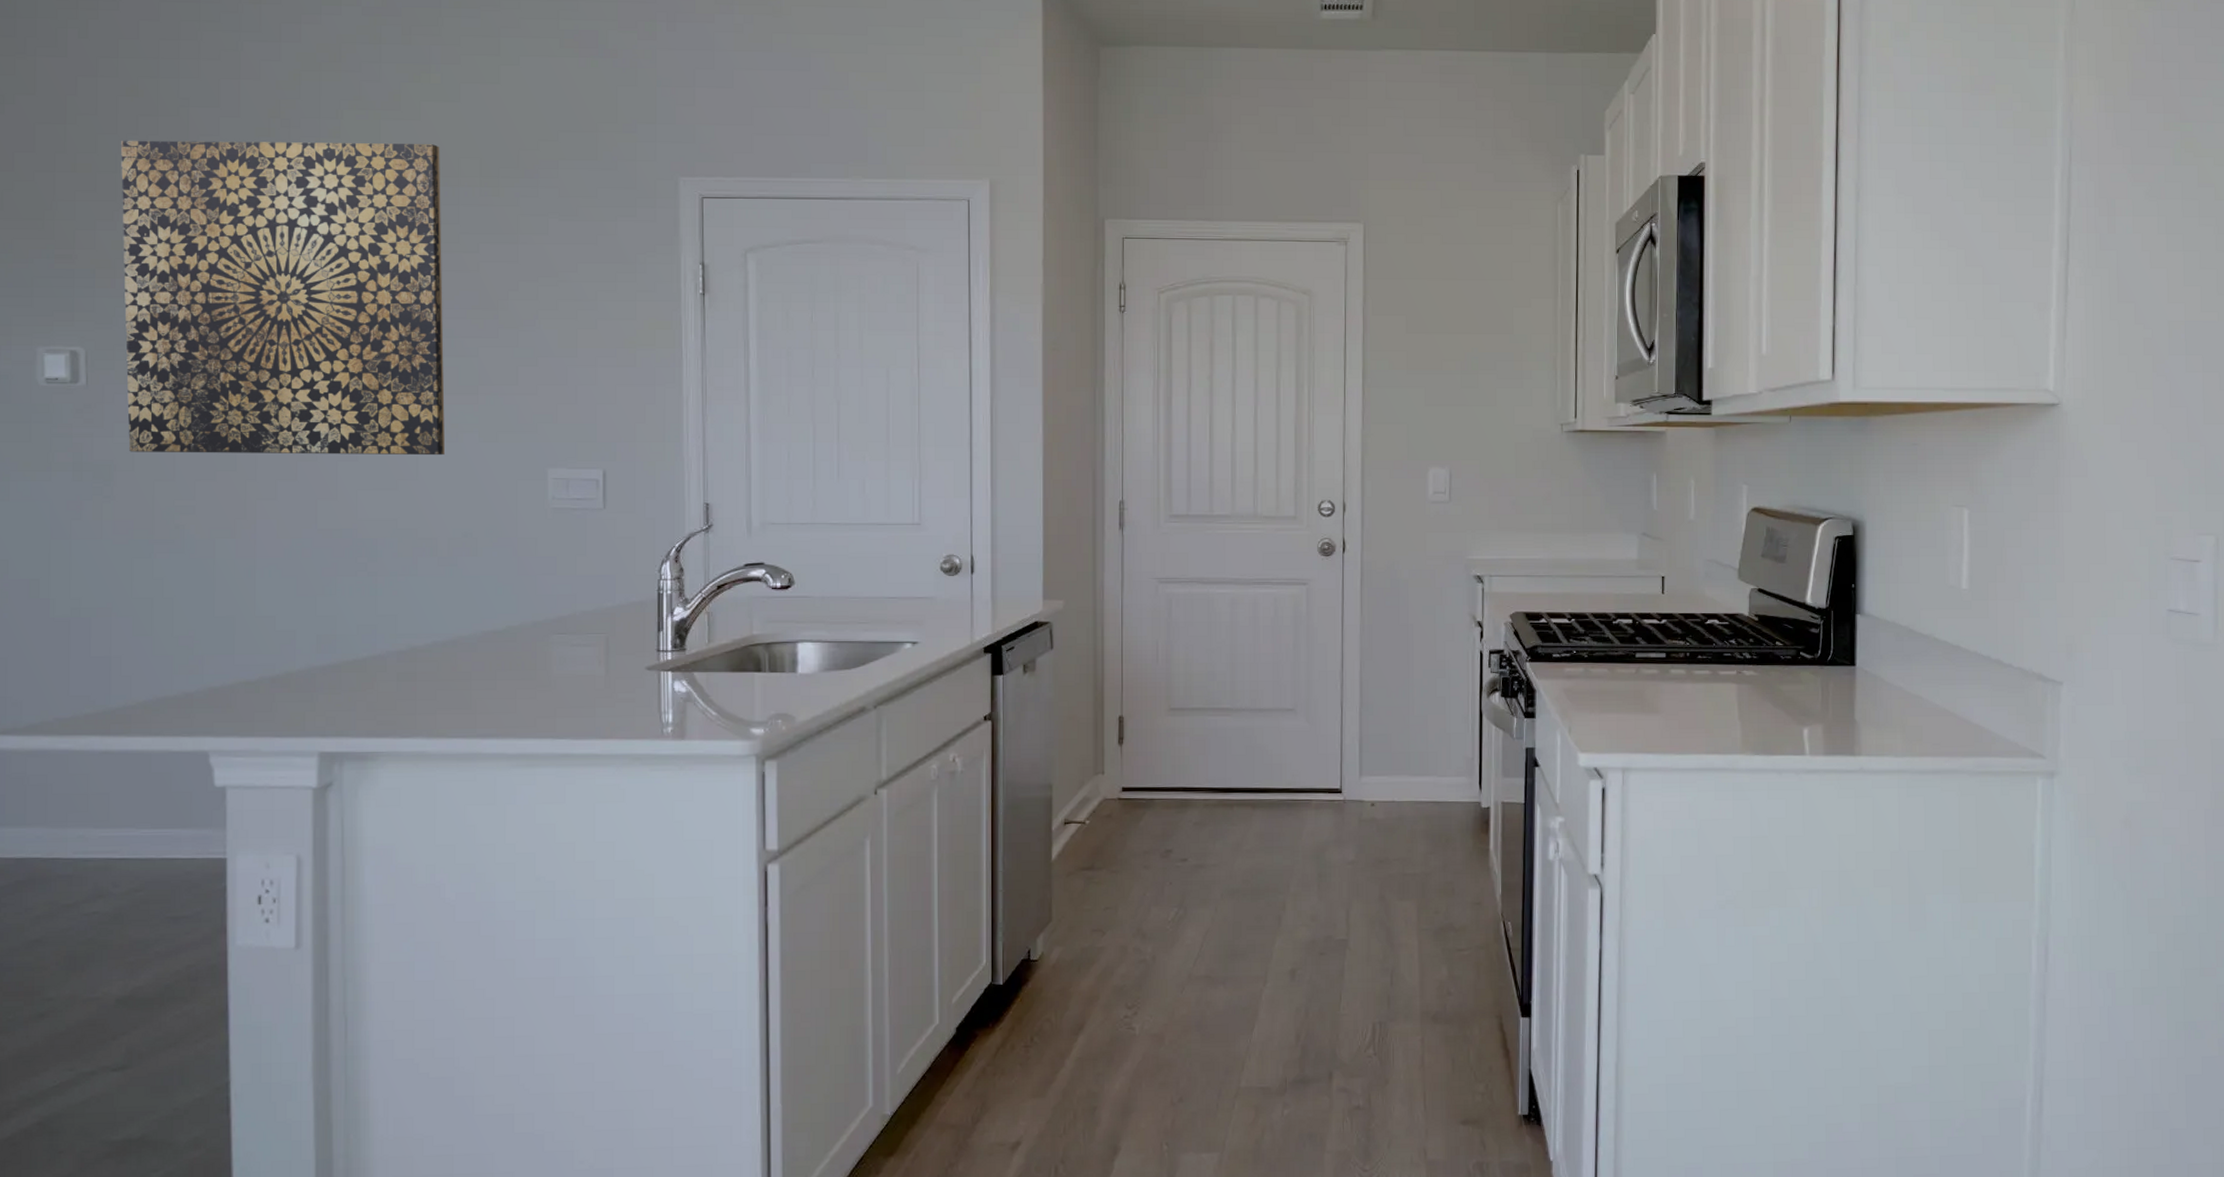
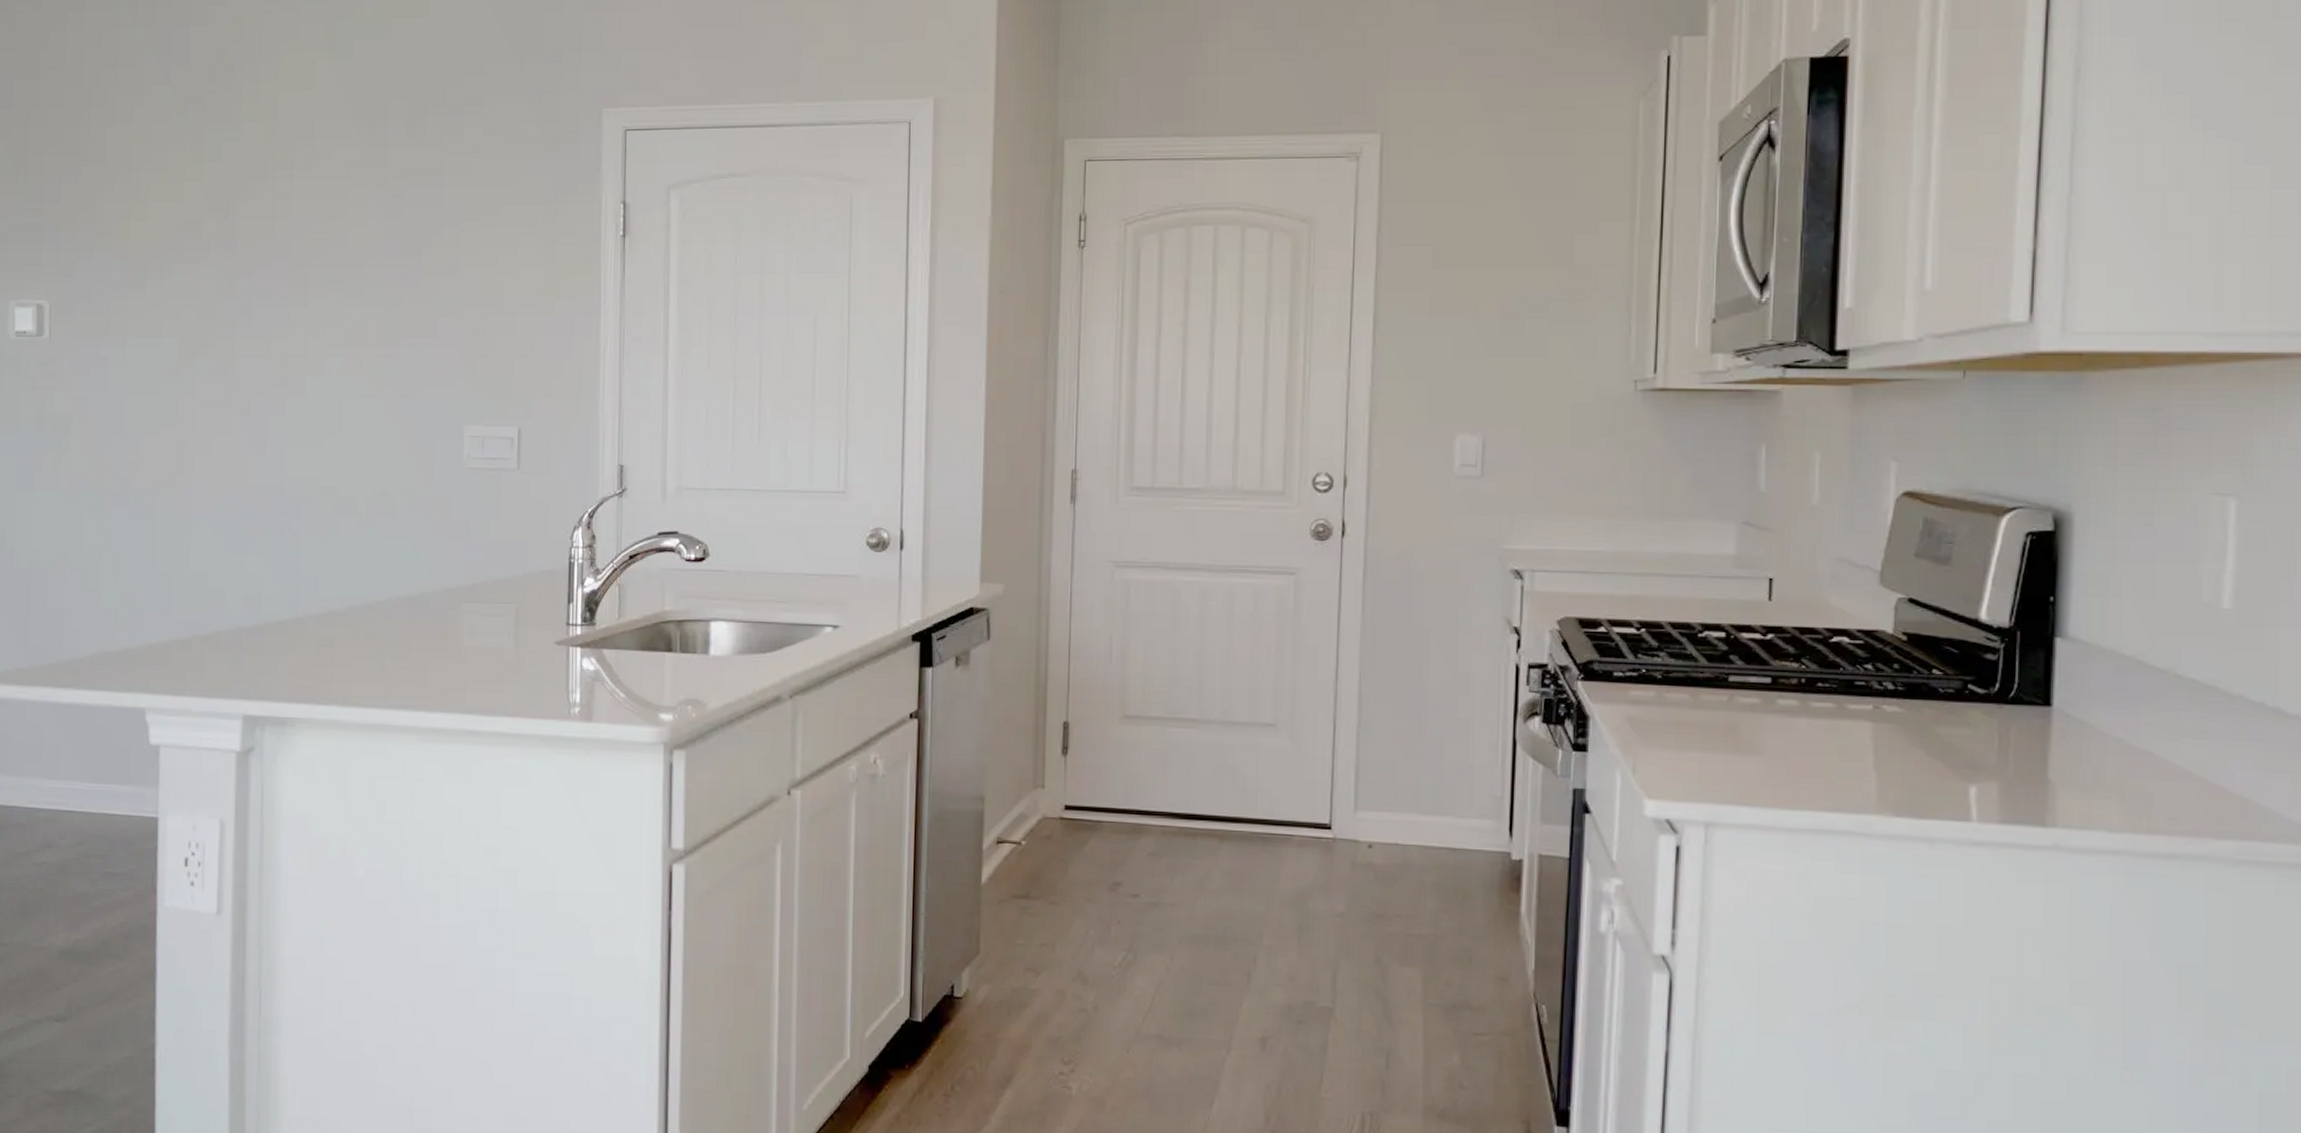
wall art: present [120,140,445,456] -> none [84,84,370,411]

